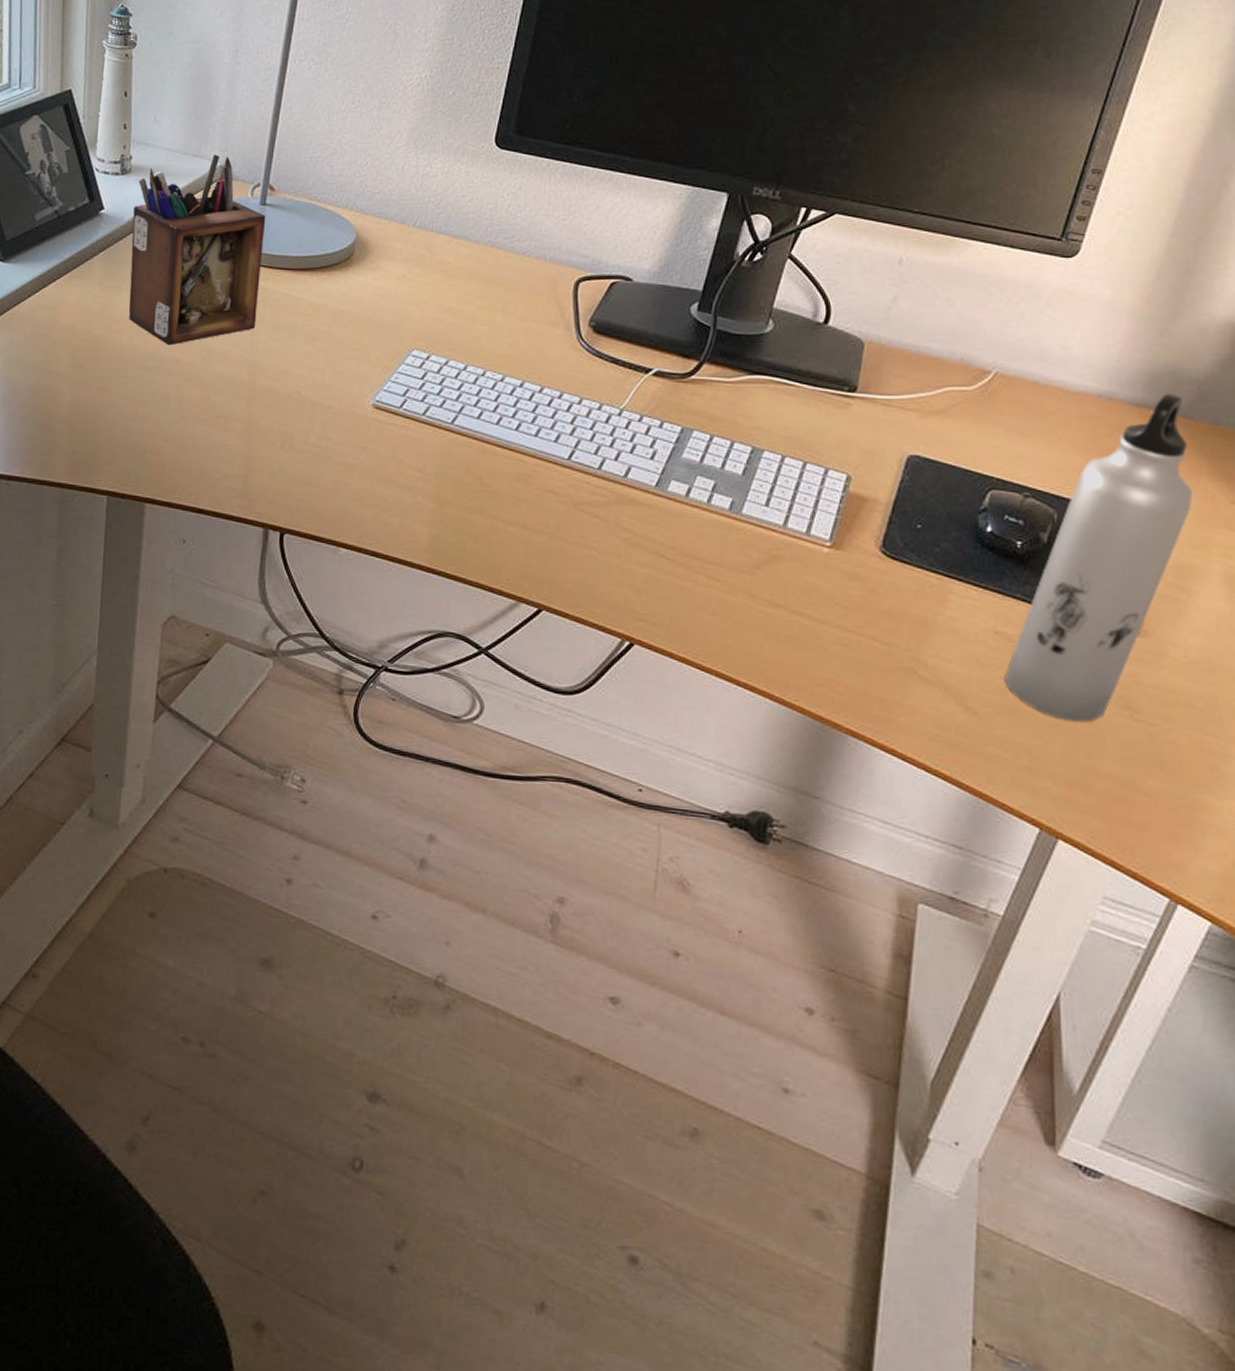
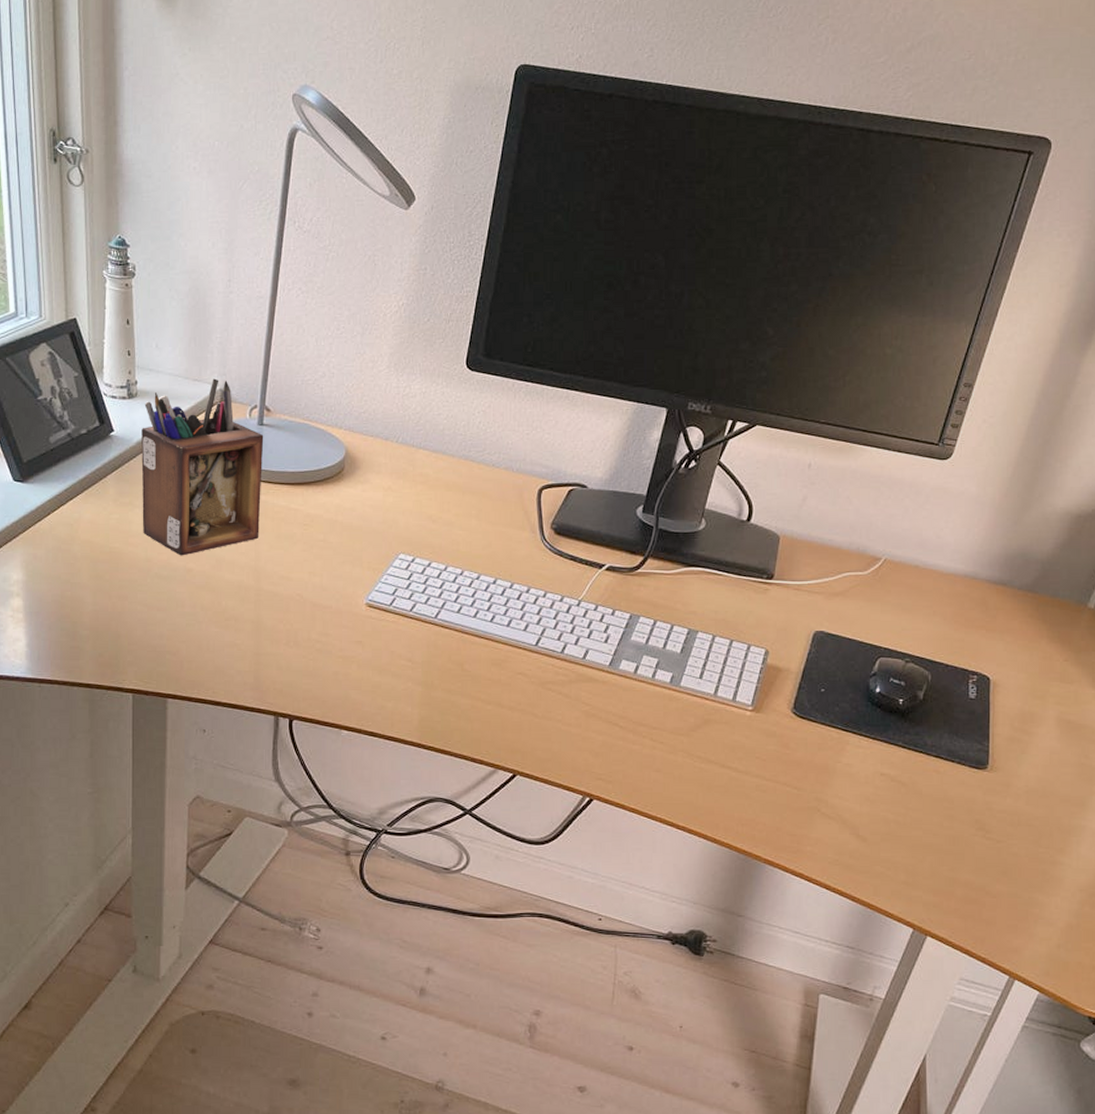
water bottle: present [1005,393,1194,722] -> none [888,572,1036,842]

